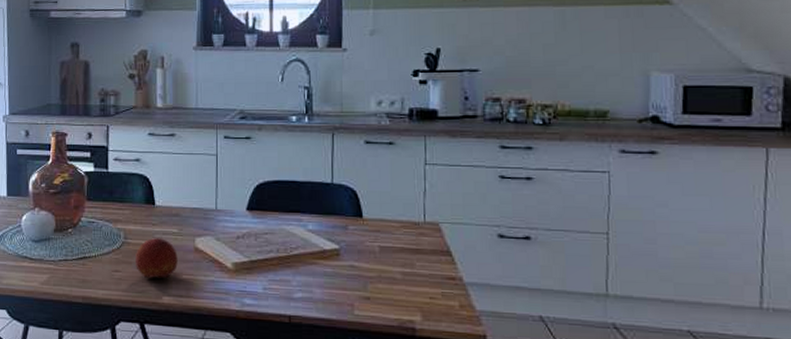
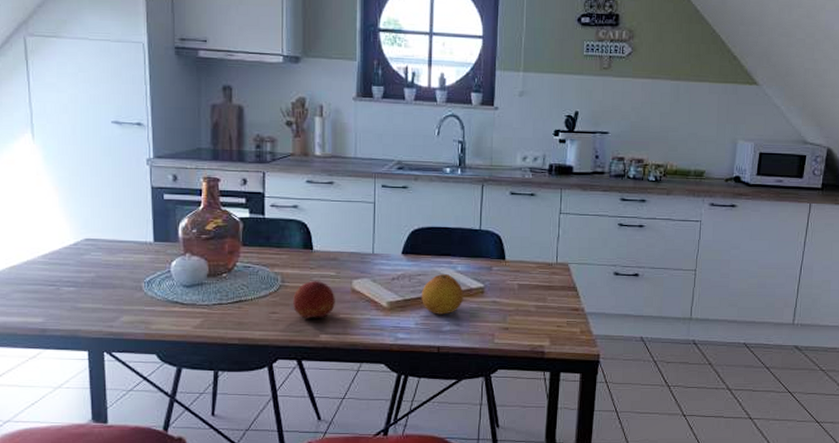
fruit: none [269,233,316,279] -> present [422,274,464,315]

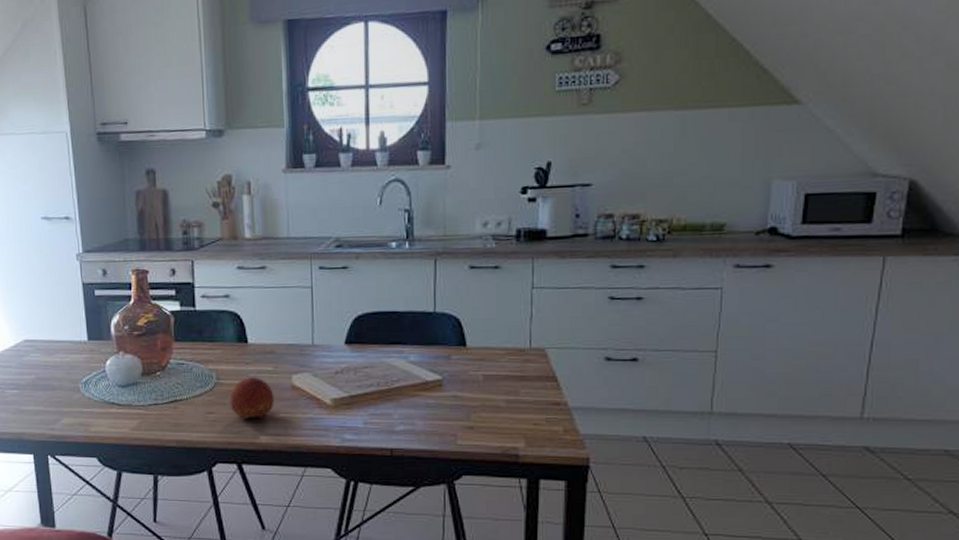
fruit: present [422,274,464,315] -> none [369,366,419,412]

